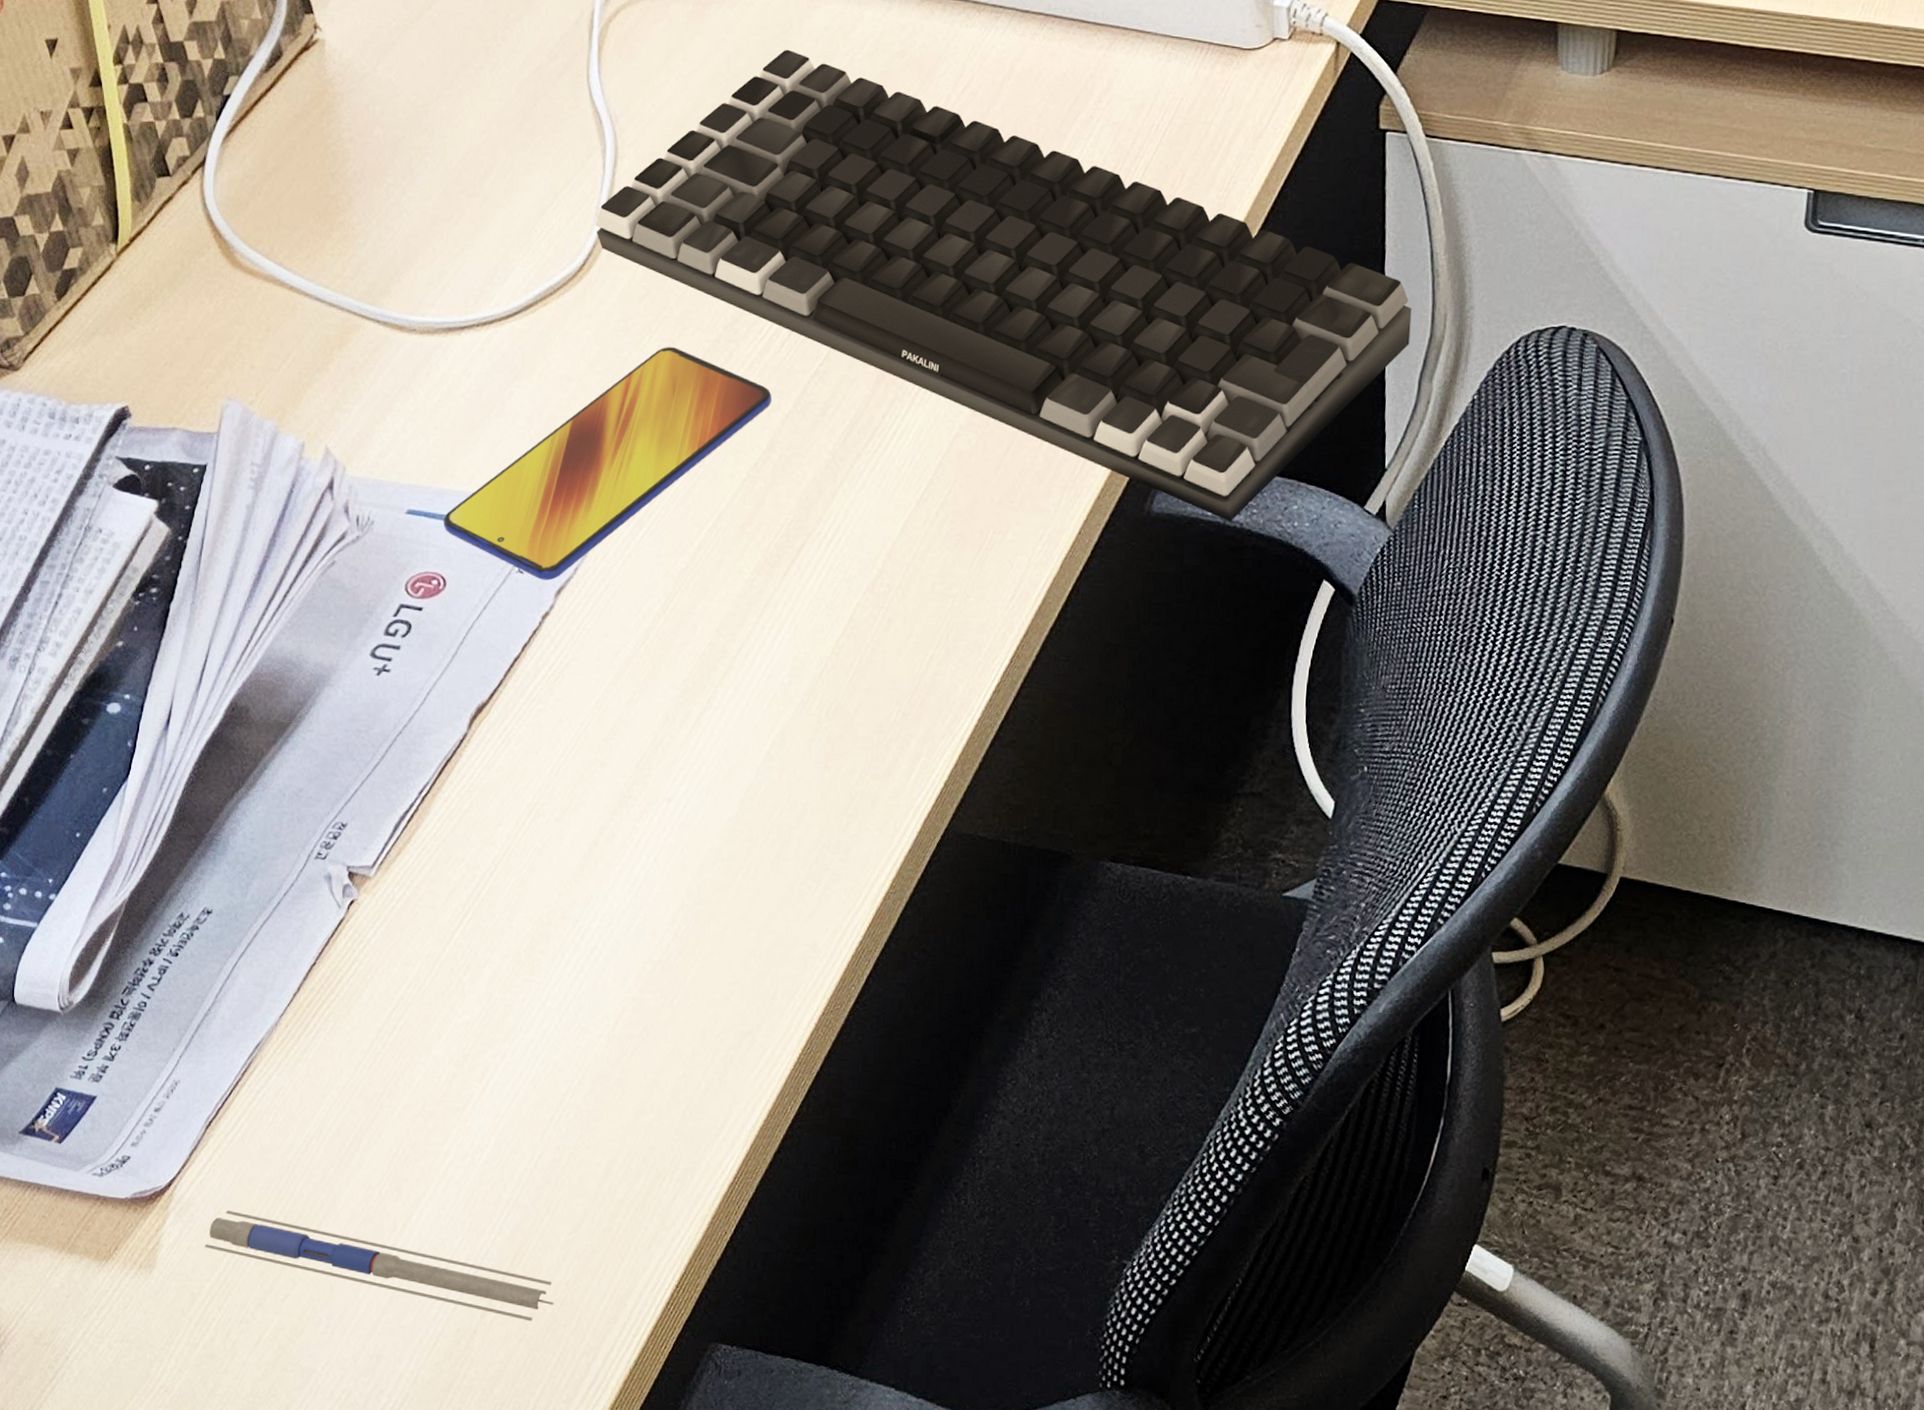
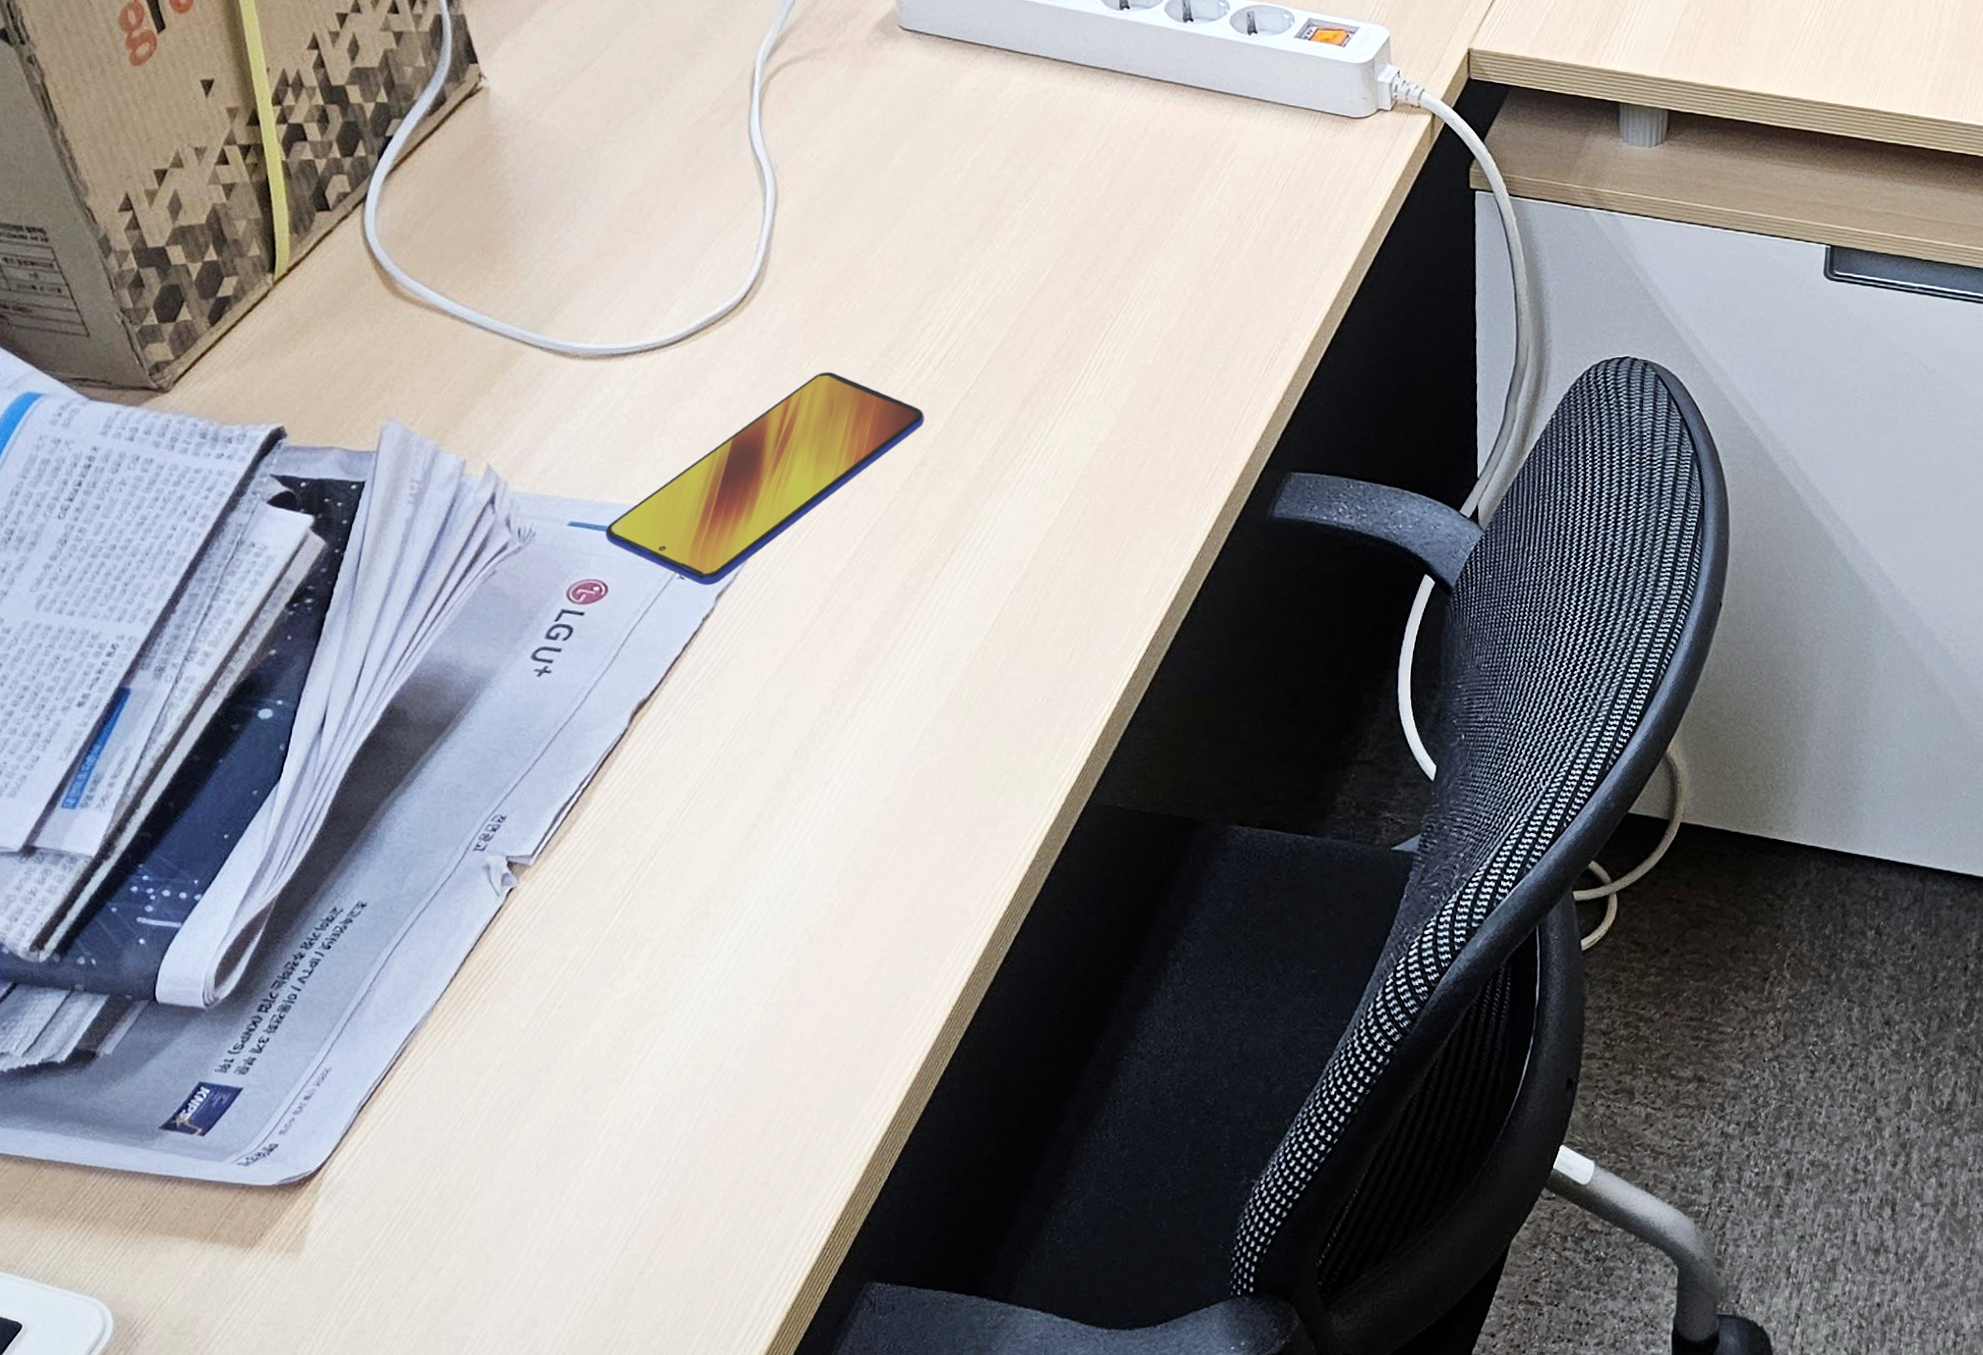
pen: present [204,1210,554,1322] -> none [355,1190,712,1275]
computer keyboard: present [596,49,1412,522] -> none [756,107,1499,525]

